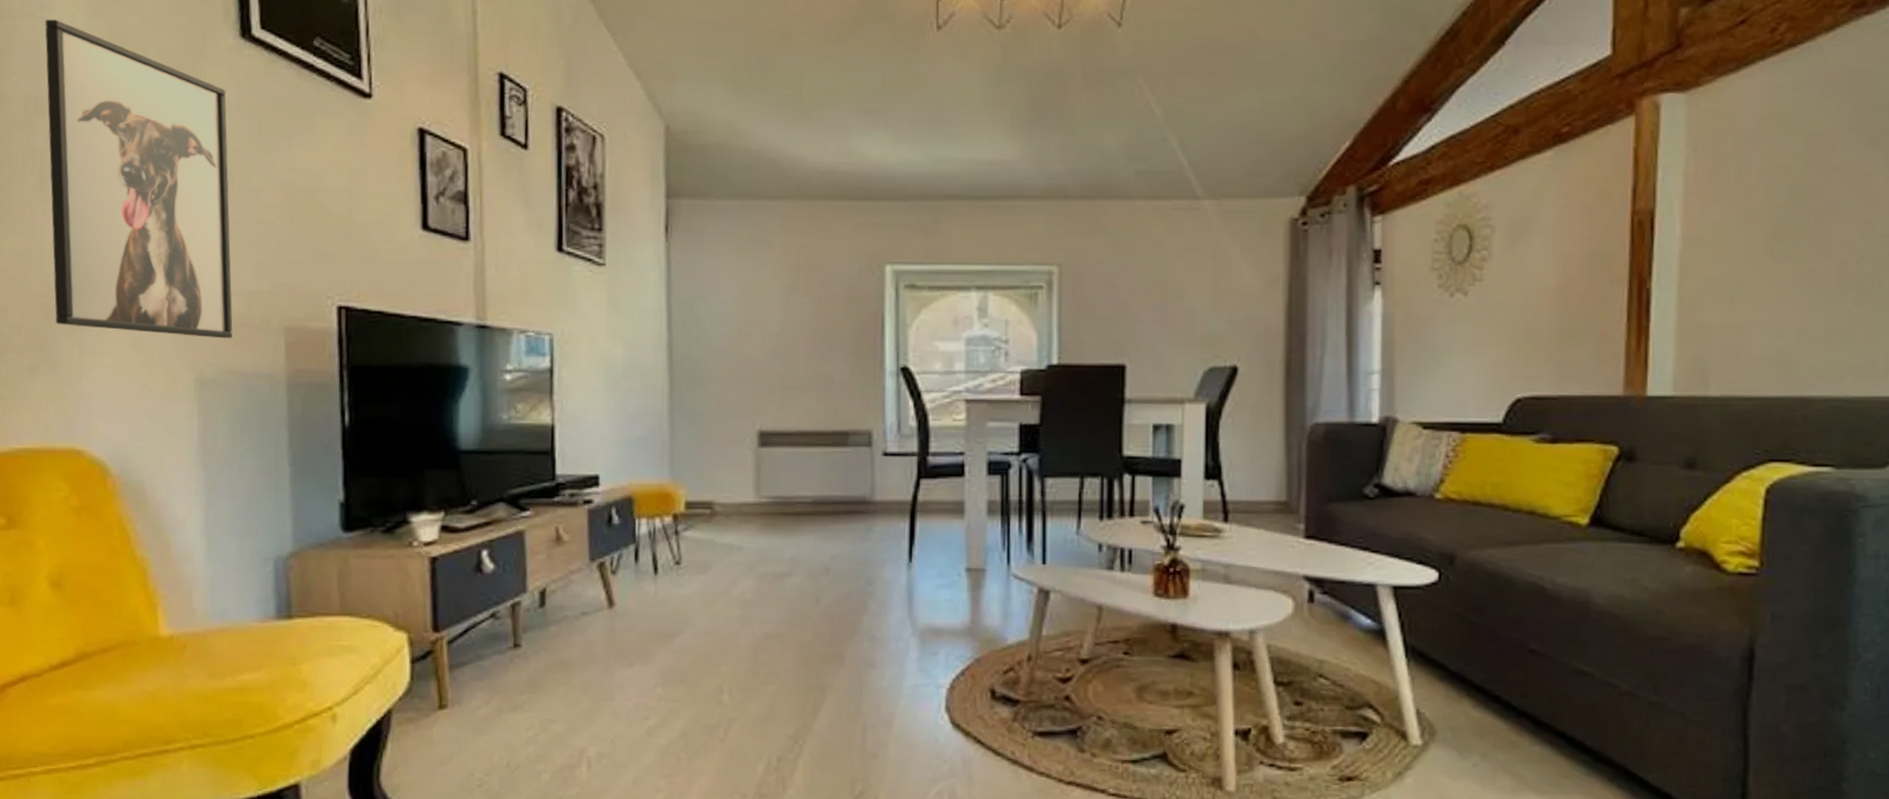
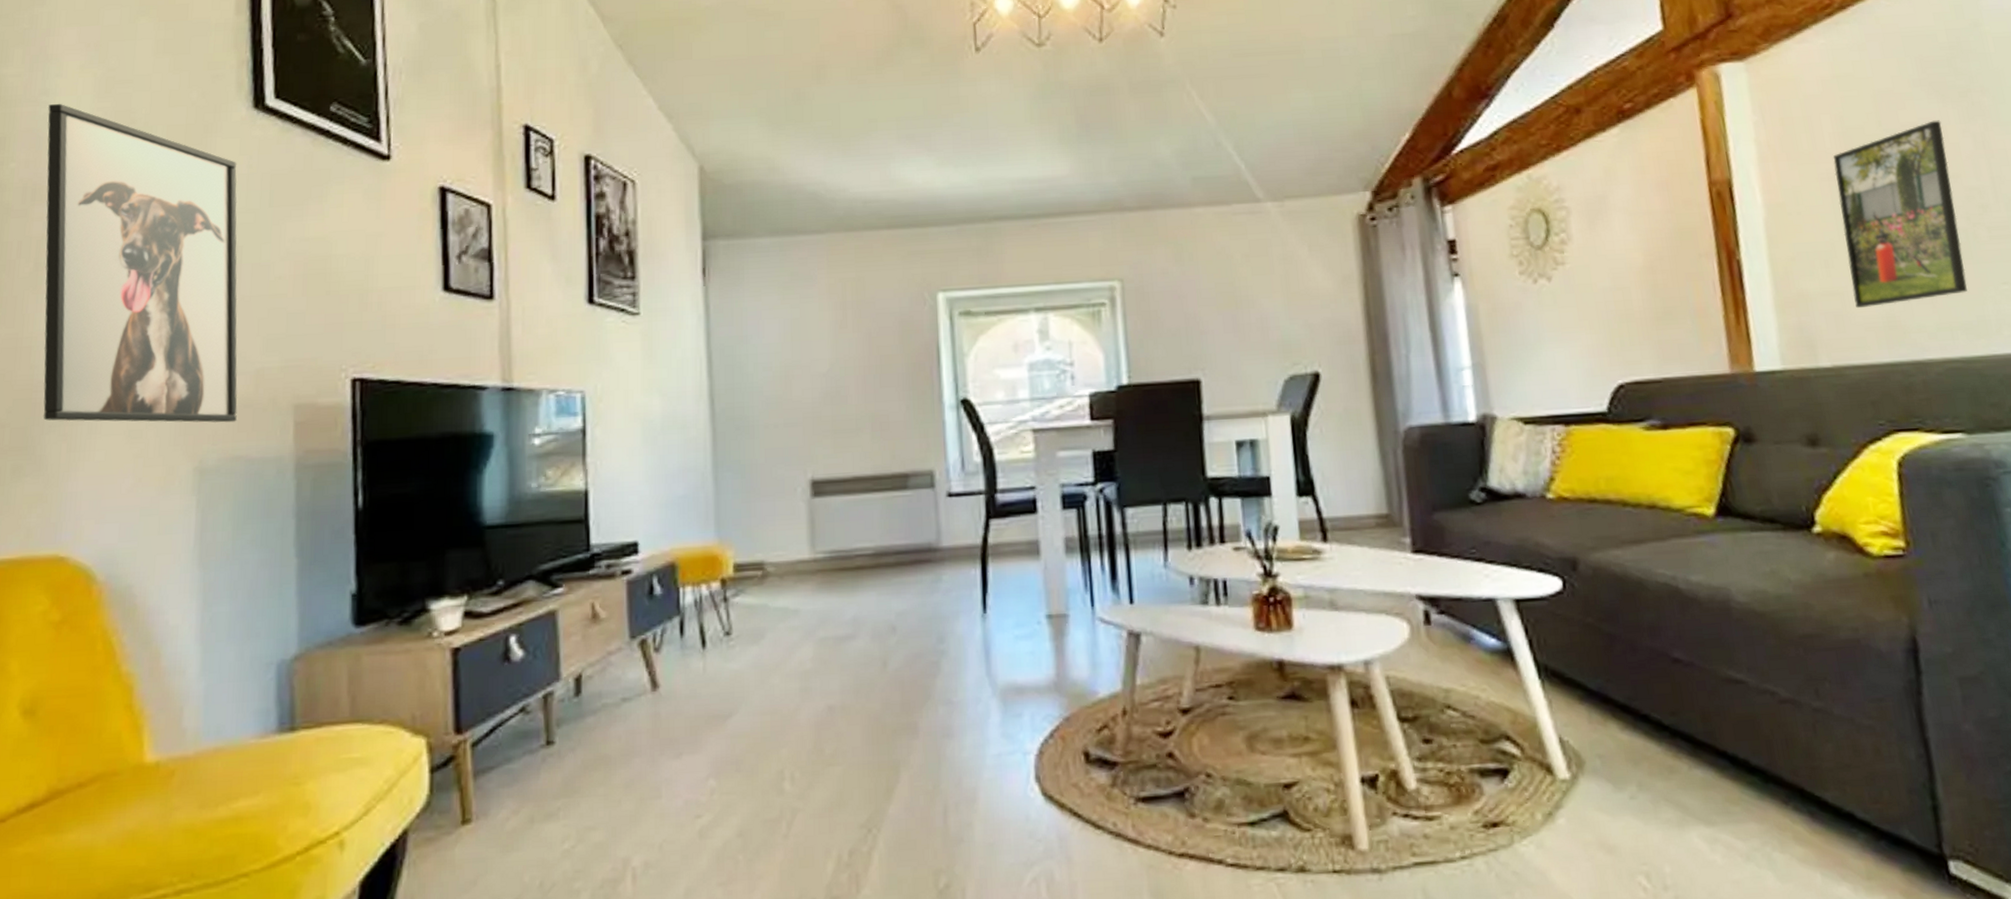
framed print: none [1753,165,1868,344] -> present [1833,120,1967,309]

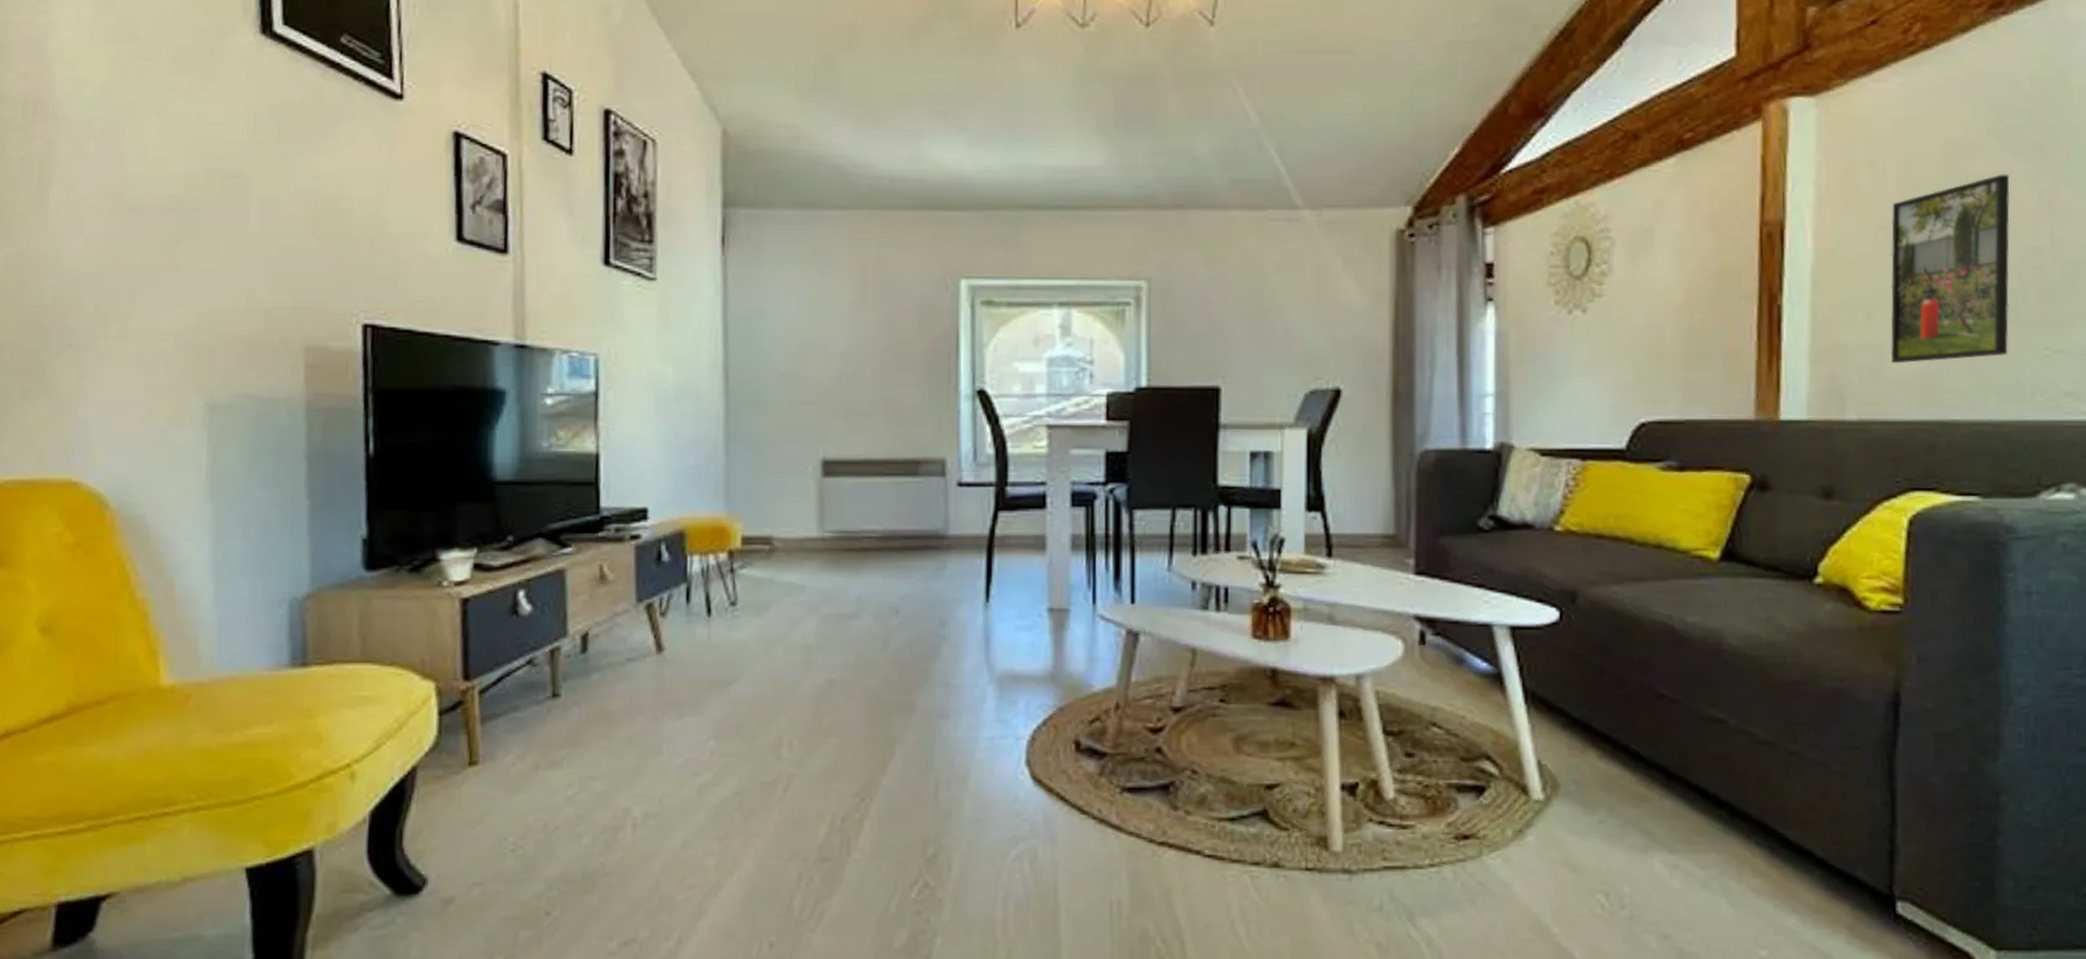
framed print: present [43,103,238,423] -> none [47,13,247,360]

